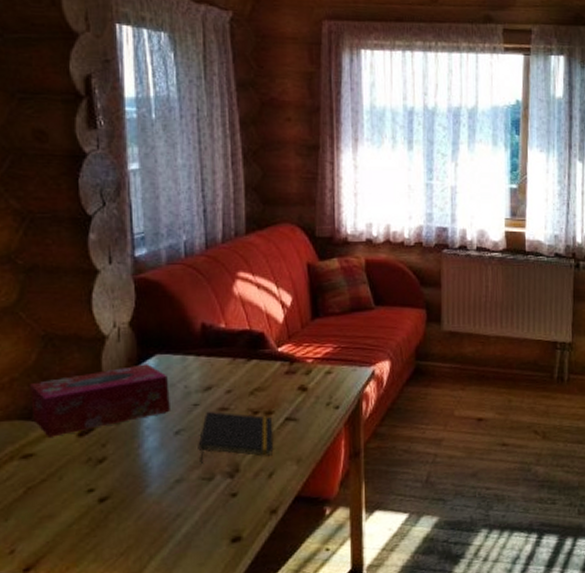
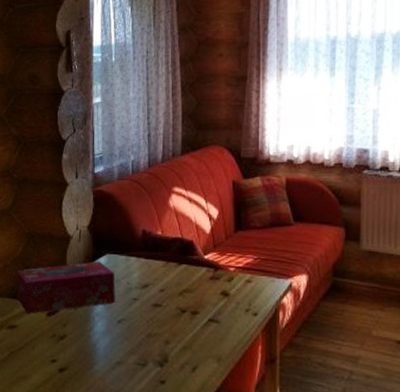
notepad: present [198,411,274,463] -> none [135,305,198,352]

